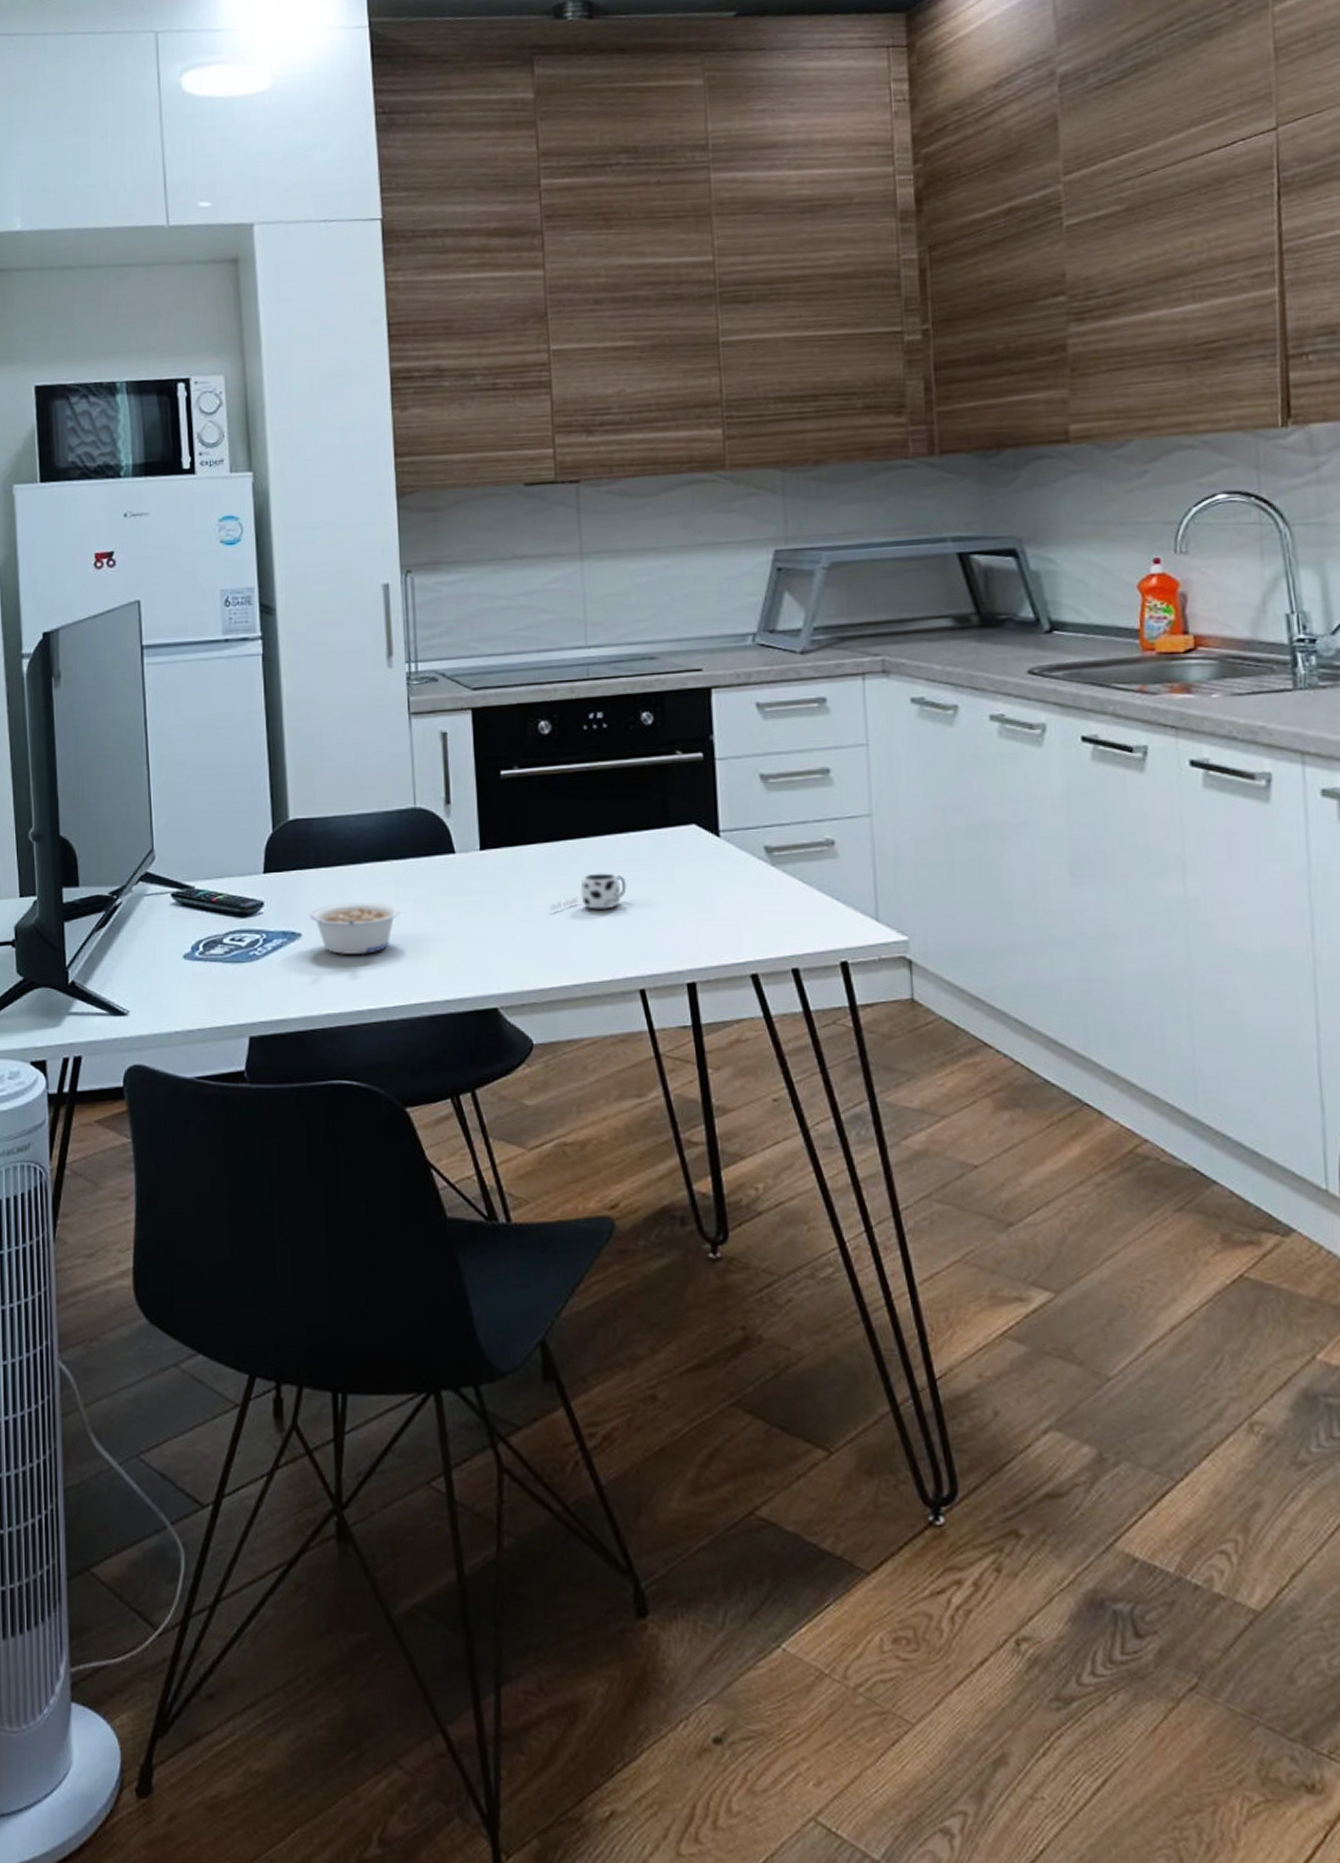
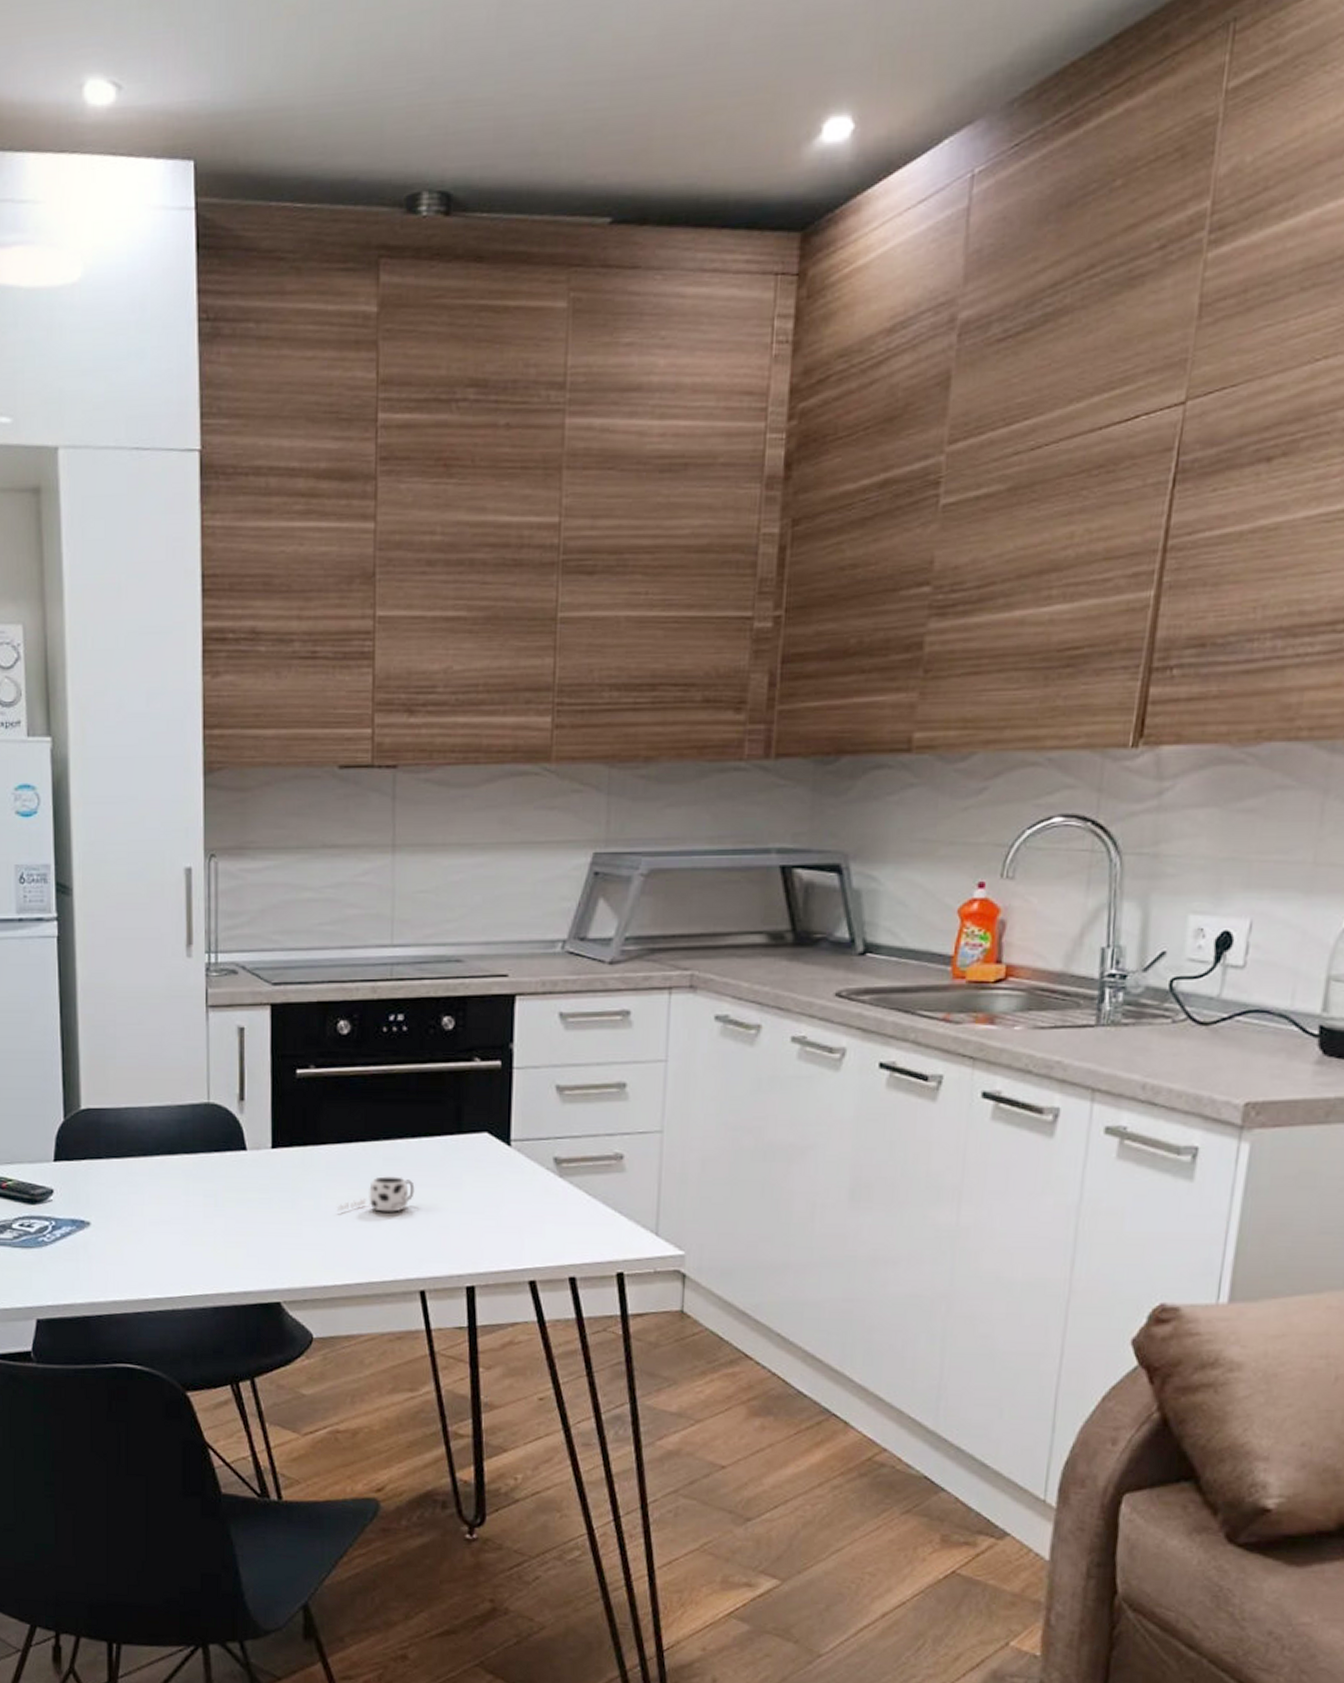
legume: present [308,901,400,954] -> none [98,1194,189,1245]

